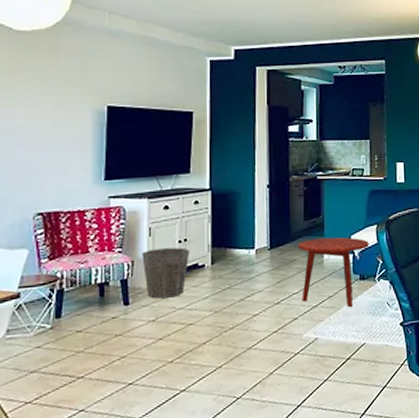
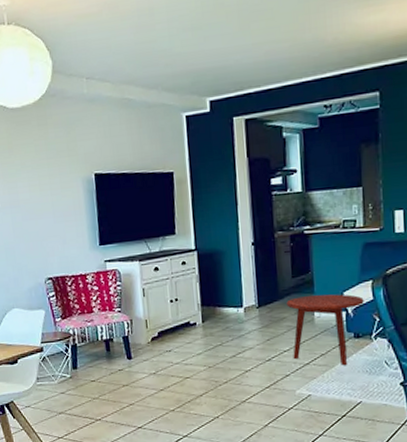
waste bin: present [142,247,190,299] -> none [138,307,182,354]

